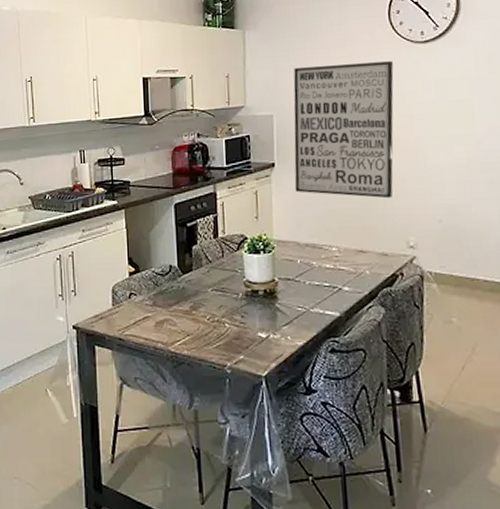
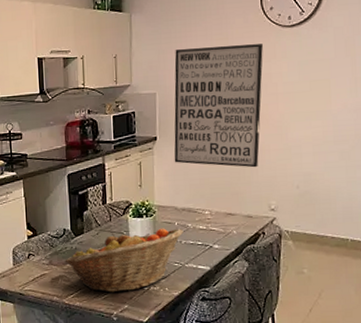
fruit basket: none [171,266,308,340] -> present [65,228,184,293]

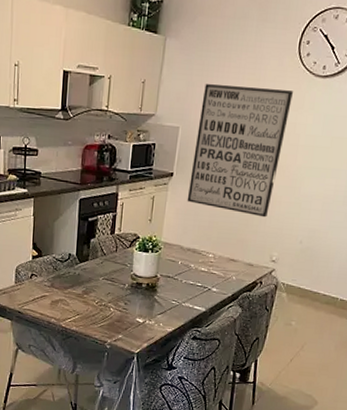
fruit basket: present [65,228,184,293] -> none [66,263,186,322]

